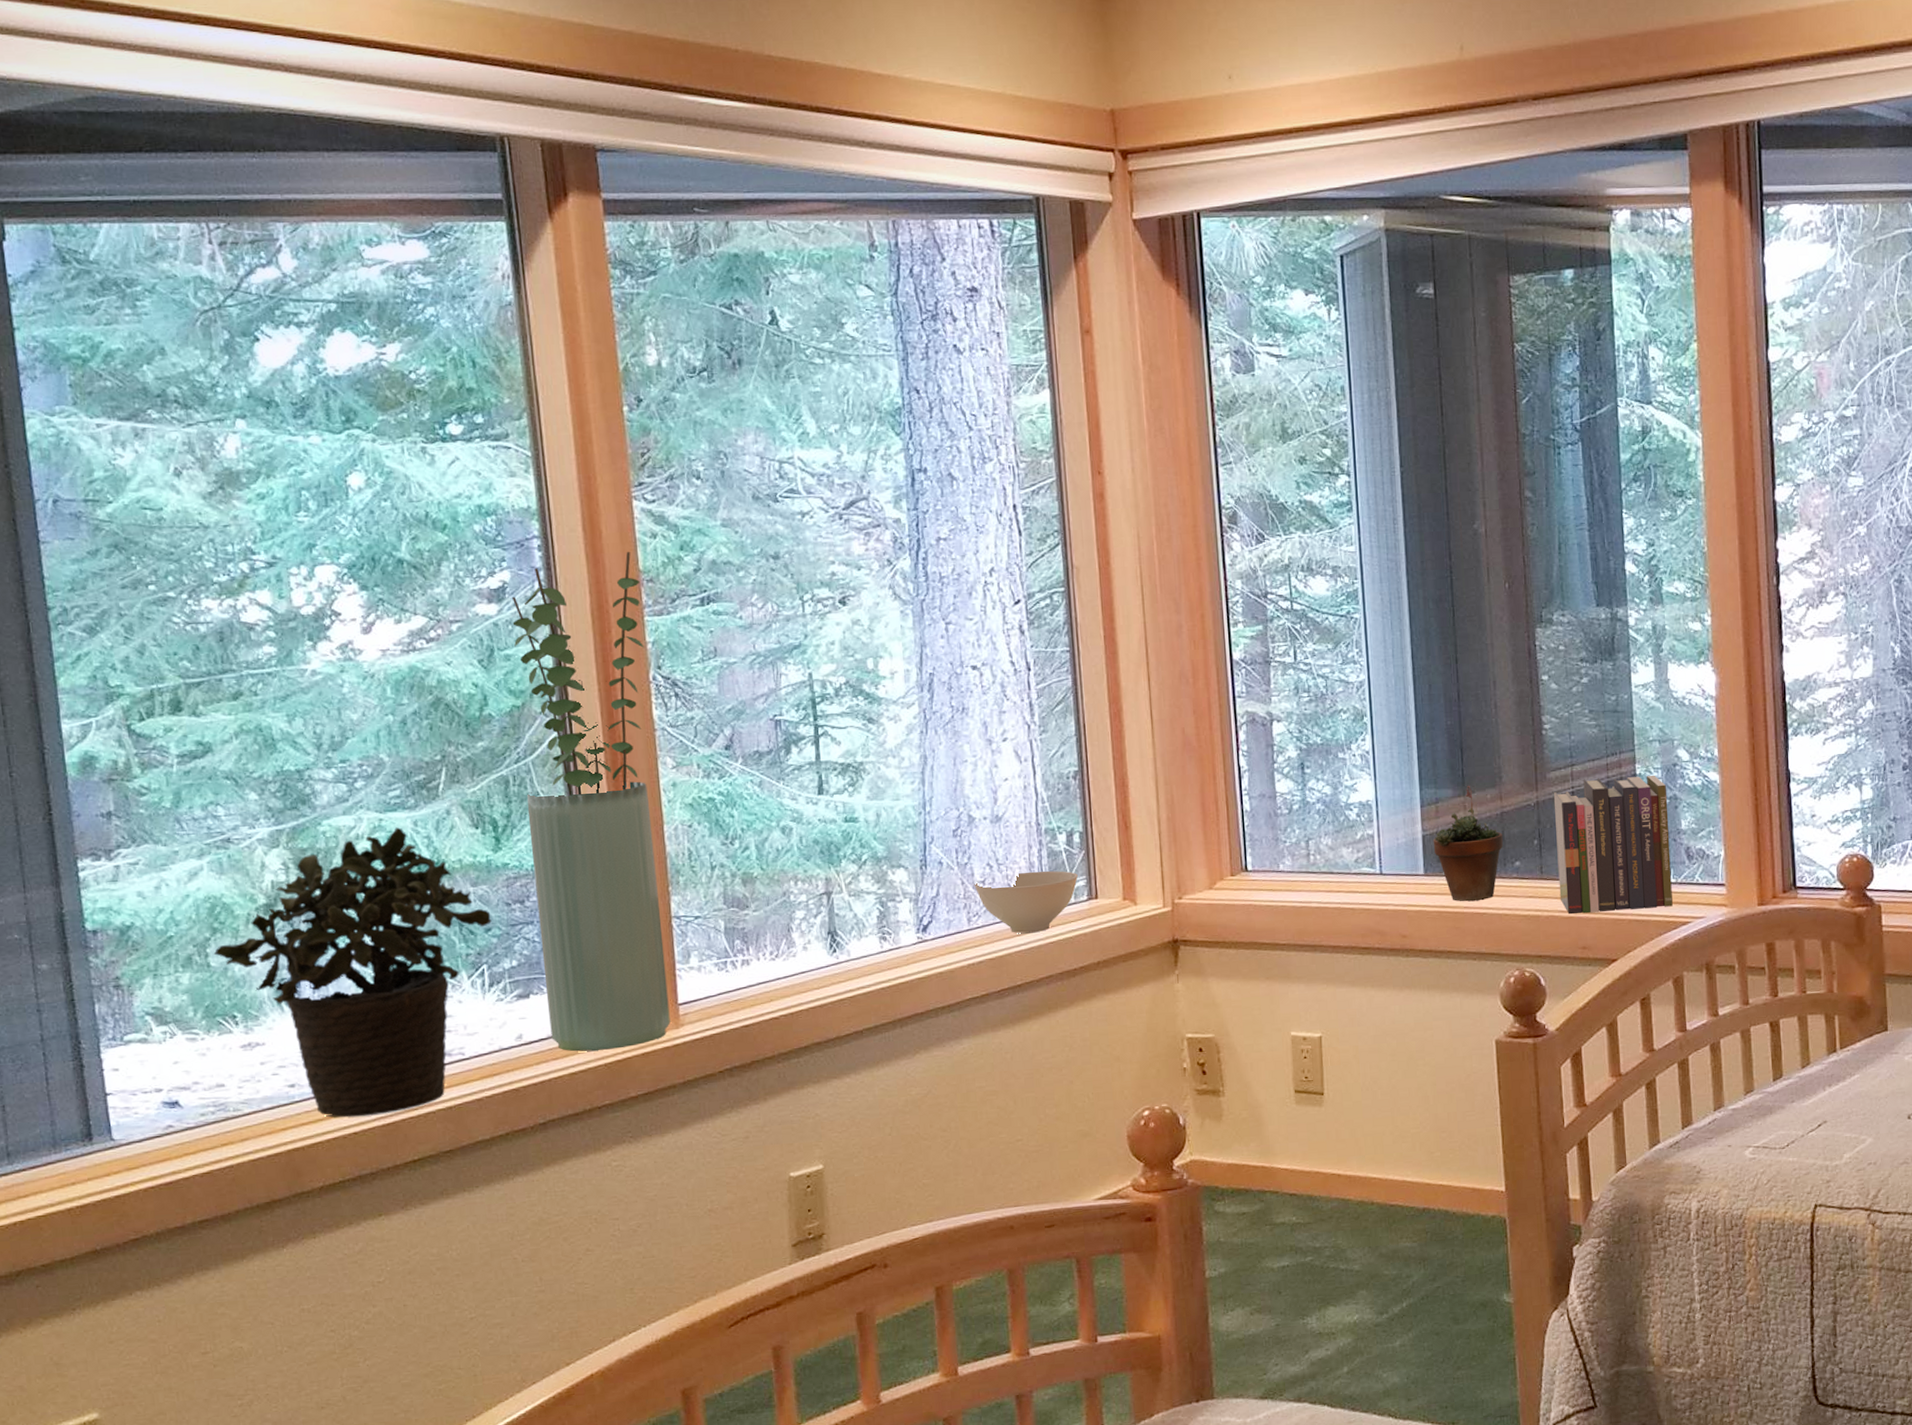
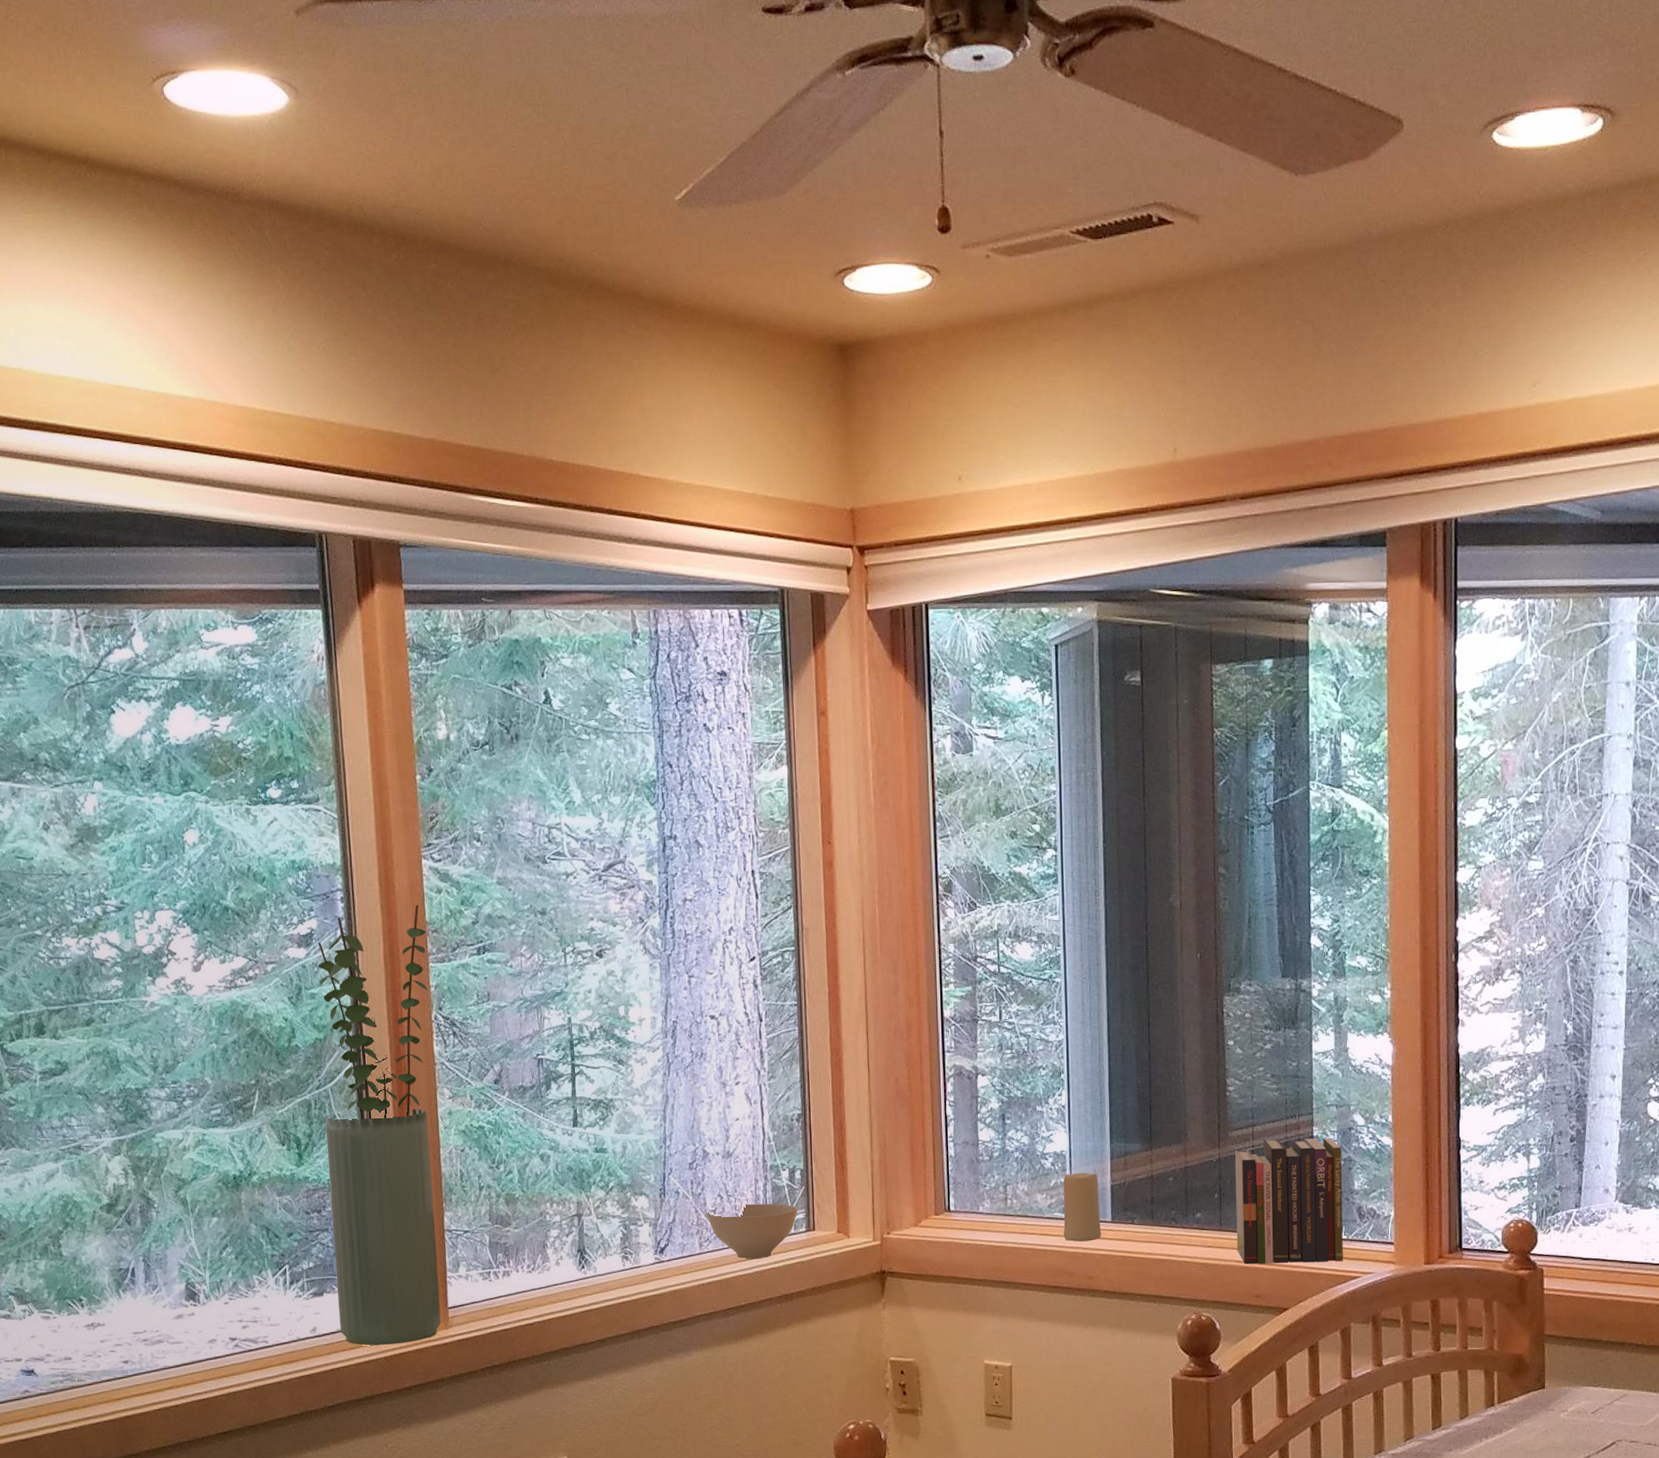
potted plant: present [213,827,492,1117] -> none [65,1142,293,1391]
candle: none [1370,822,1414,898] -> present [1063,1172,1102,1242]
succulent plant: present [1433,785,1503,902] -> none [1121,1140,1186,1249]

